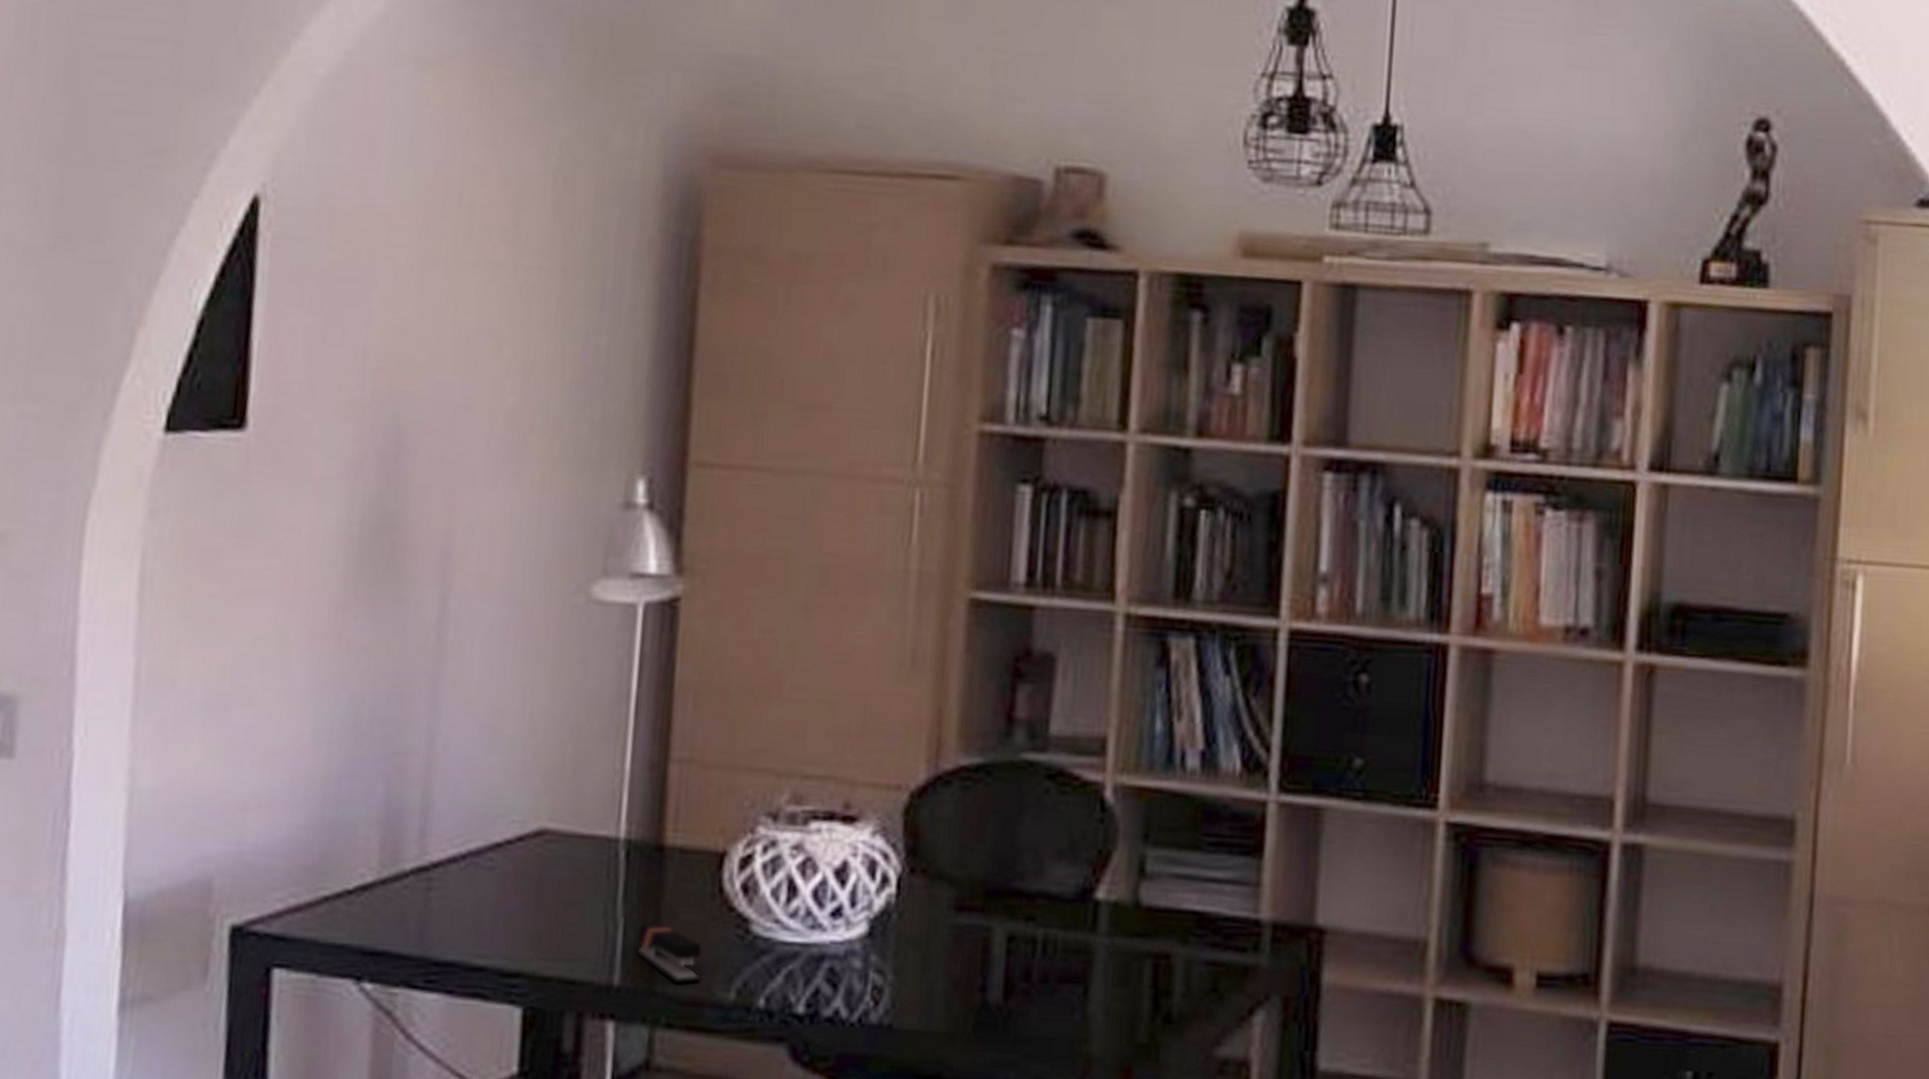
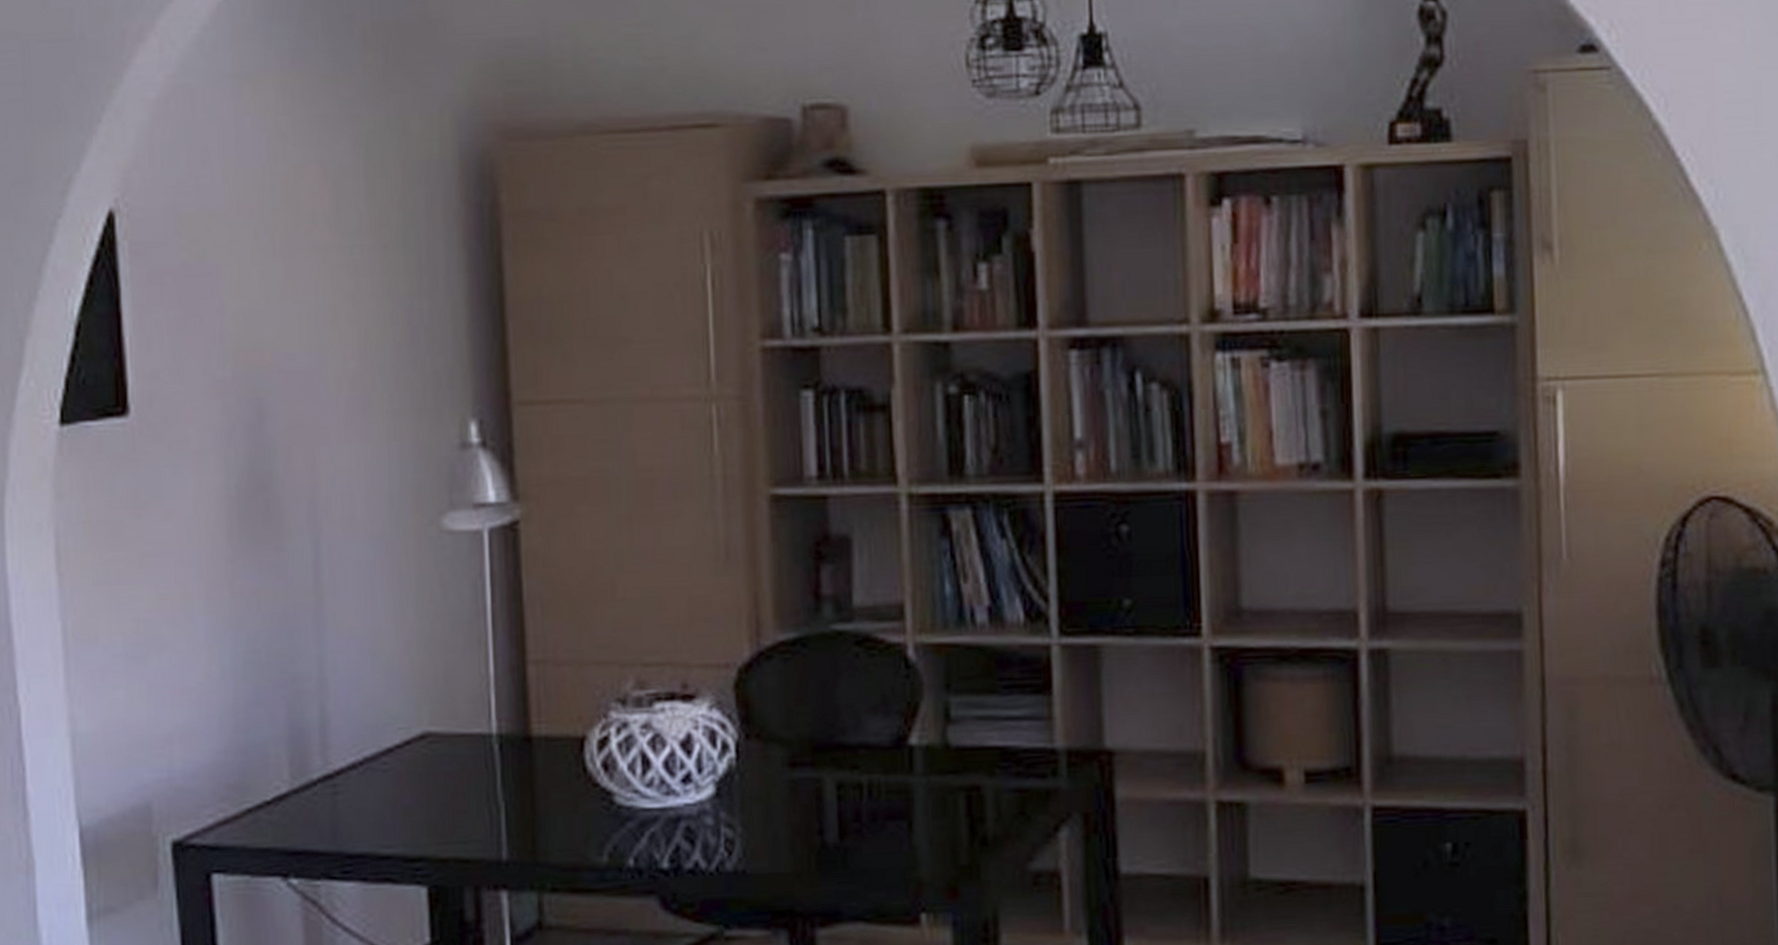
stapler: present [636,922,702,984] -> none [518,802,577,853]

